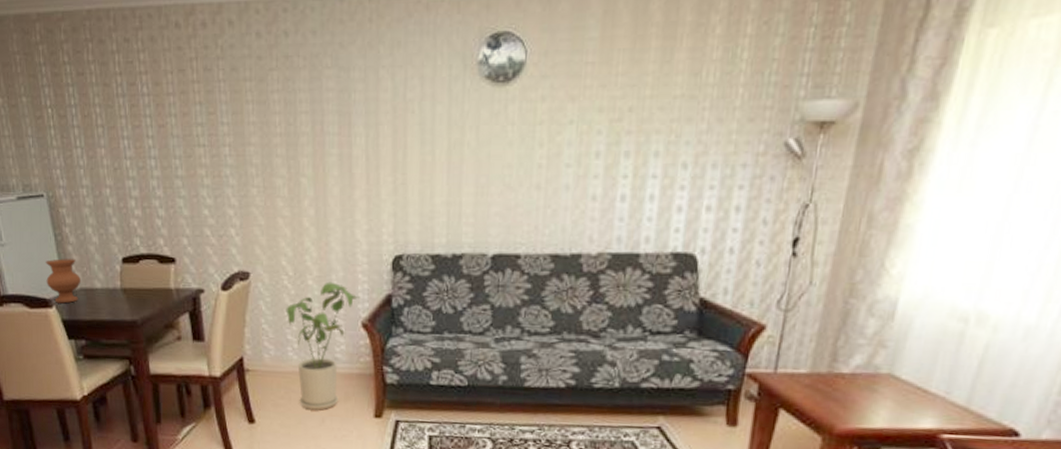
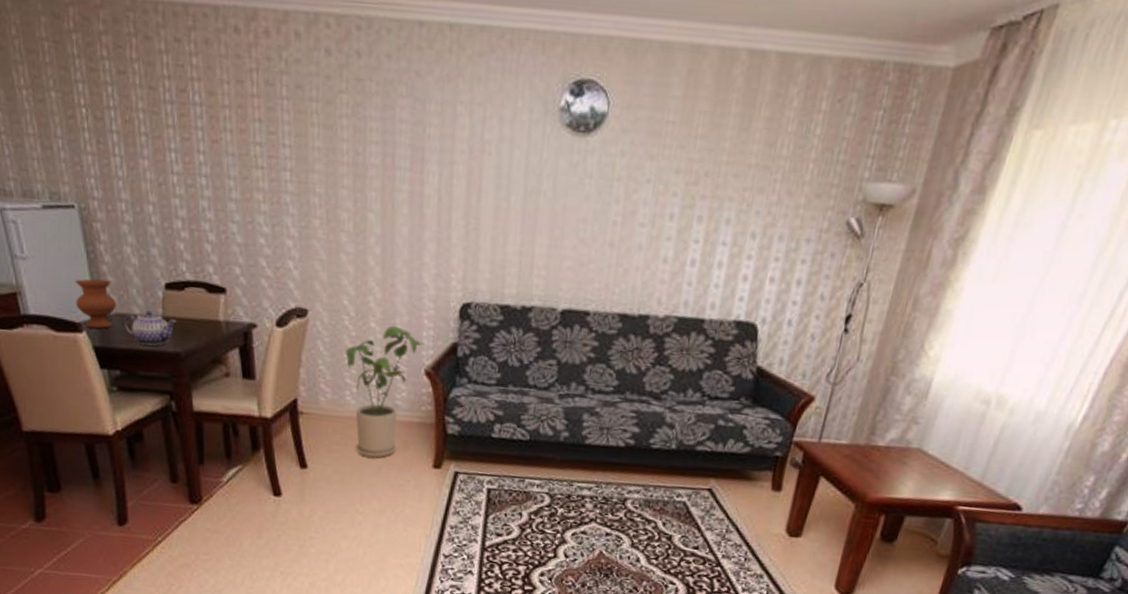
teapot: none [86,284,134,316] -> present [123,310,177,346]

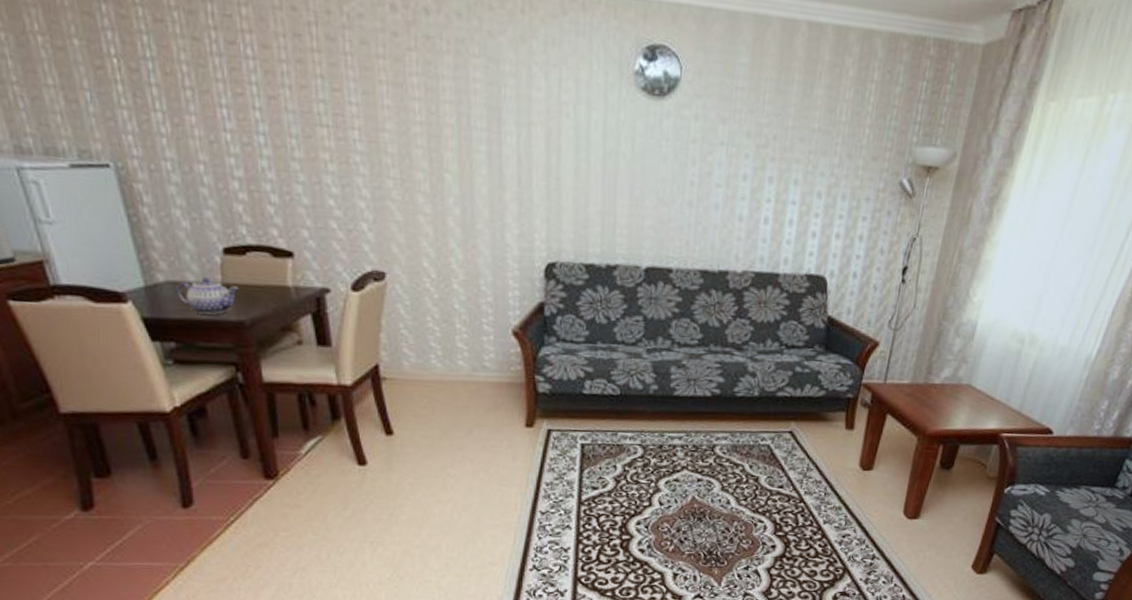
vase: present [76,279,116,330] -> none [116,244,167,299]
house plant: present [345,325,424,459] -> none [428,286,510,421]

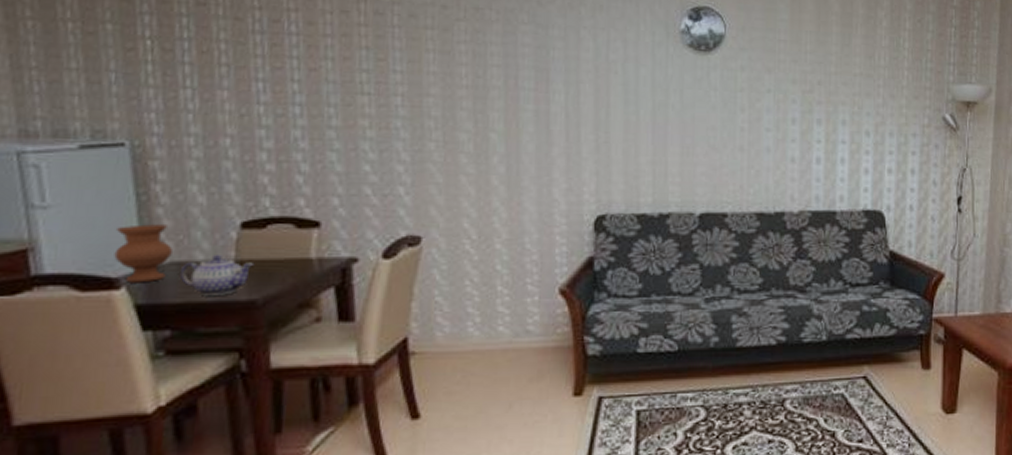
vase: none [116,244,167,299] -> present [114,224,173,283]

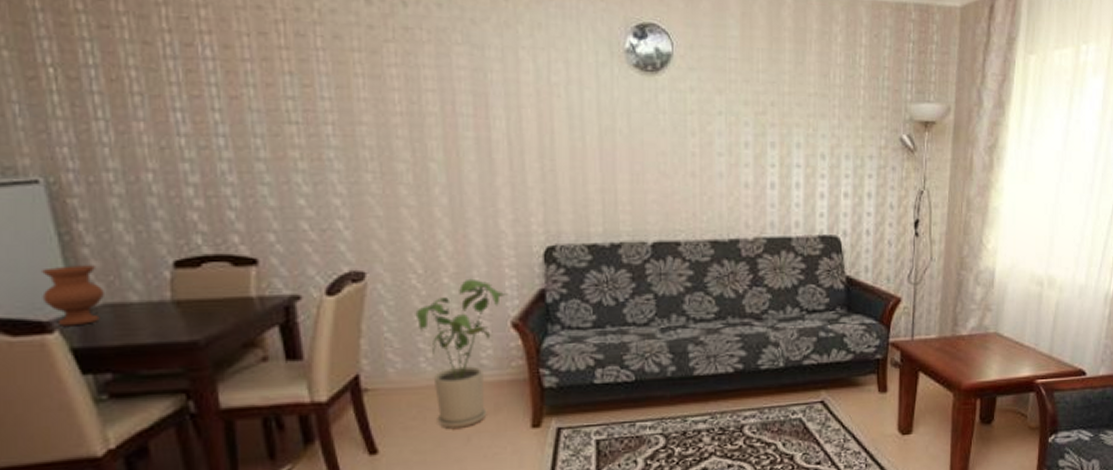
teapot: present [179,255,255,297] -> none [114,296,193,339]
house plant: none [466,245,557,394] -> present [415,278,507,428]

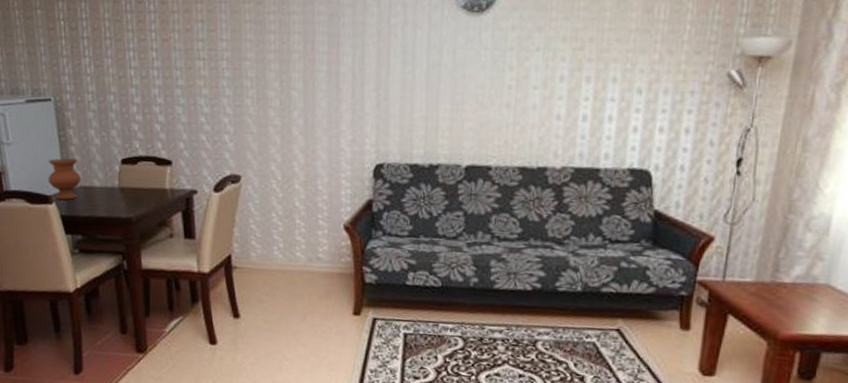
house plant: present [415,278,507,428] -> none [273,186,342,307]

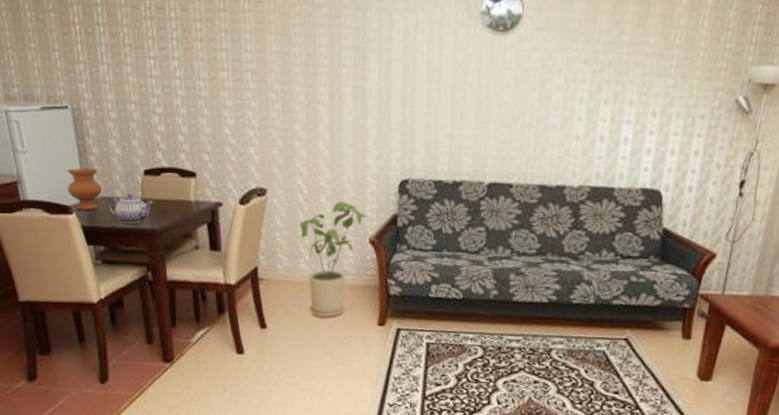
teapot: none [85,183,130,213] -> present [107,194,154,224]
house plant: none [273,186,342,307] -> present [299,201,368,318]

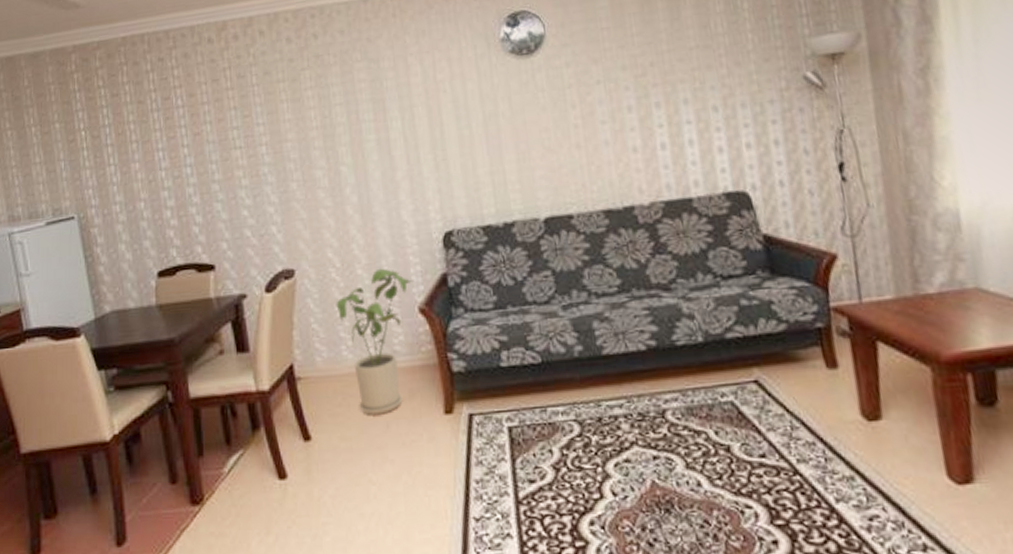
vase: present [67,168,102,211] -> none [74,280,112,331]
teapot: present [107,194,154,224] -> none [119,302,170,338]

